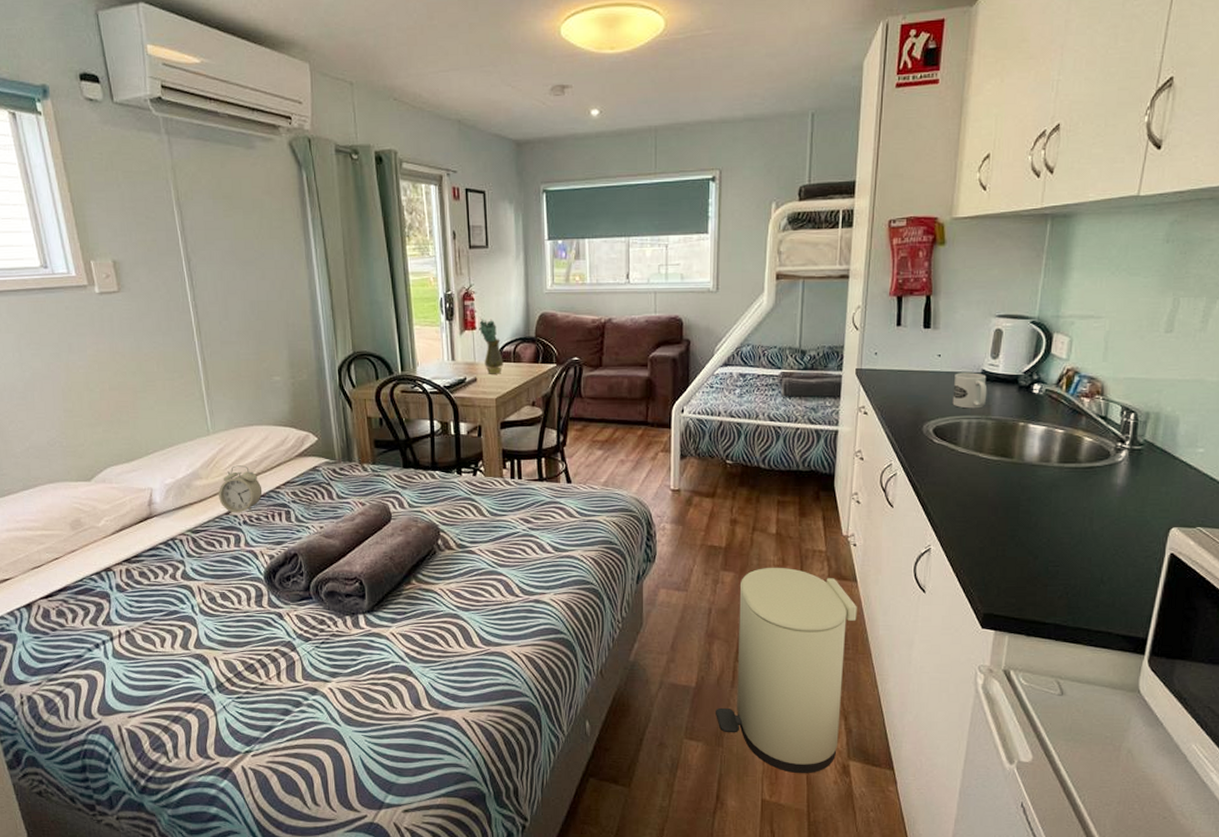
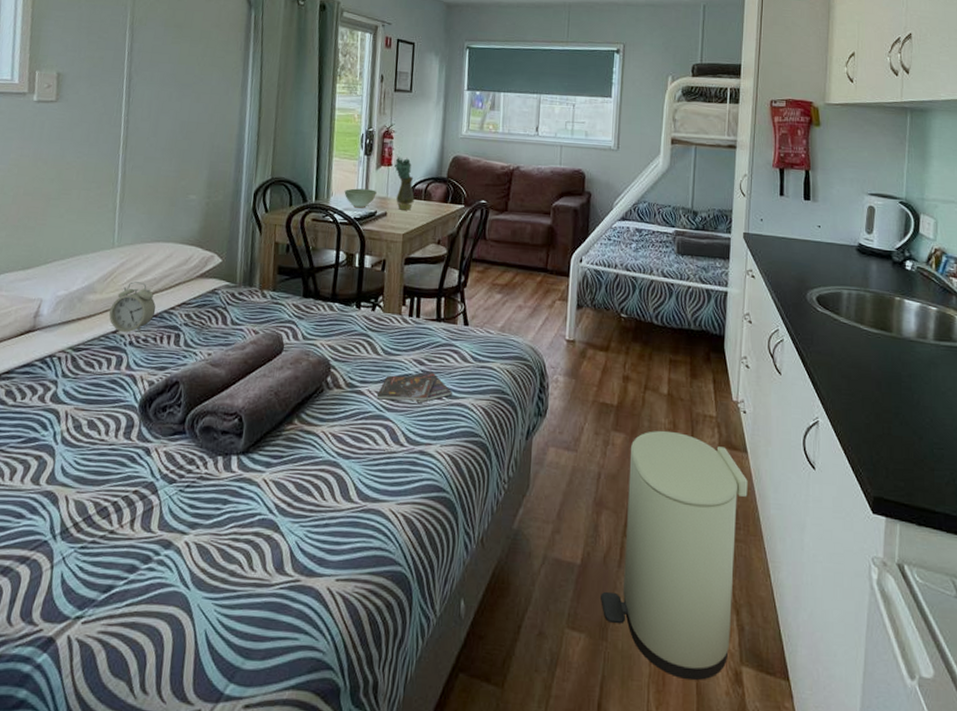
bowl: none [430,356,463,377] -> present [344,188,377,209]
booklet: none [487,527,561,558] -> present [376,370,452,404]
mug: present [952,372,988,409] -> none [833,244,865,281]

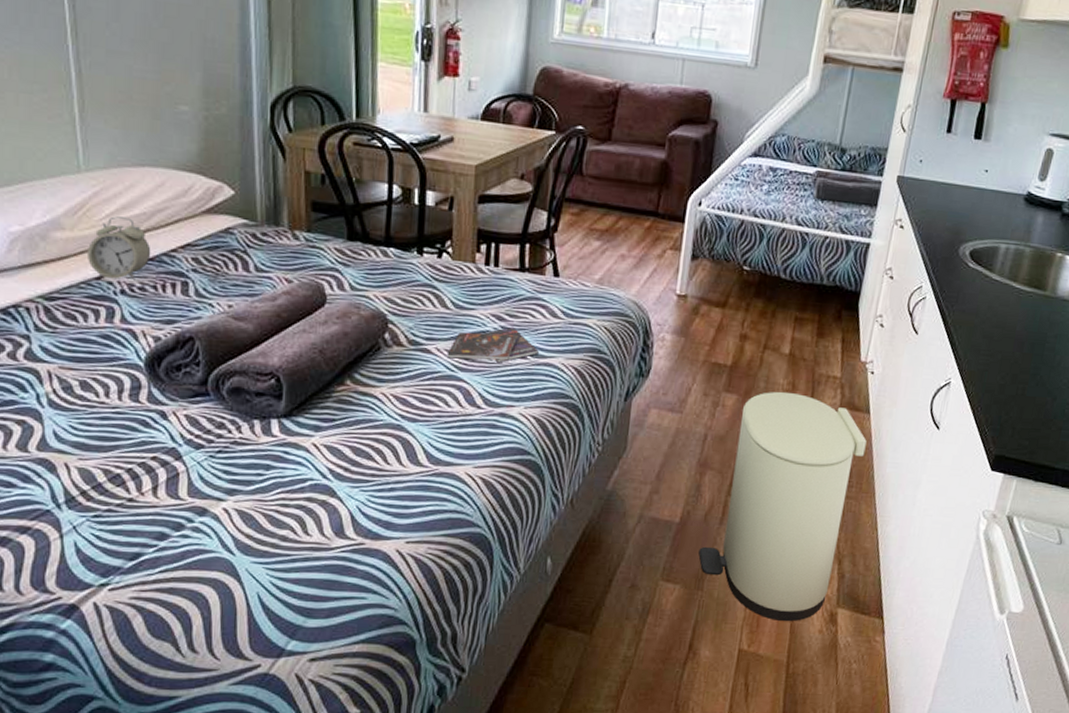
bowl: present [344,188,377,209] -> none [395,104,439,132]
vase: present [393,155,415,211] -> none [461,62,490,136]

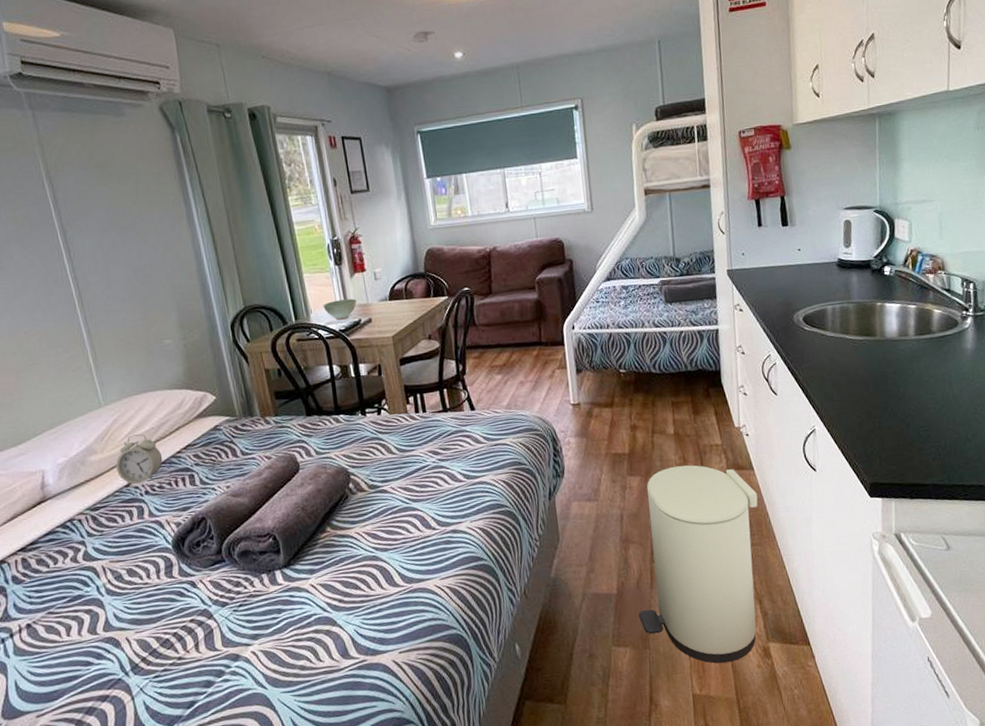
bowl: none [395,104,439,132] -> present [323,298,357,321]
booklet: present [446,326,539,363] -> none [400,457,472,494]

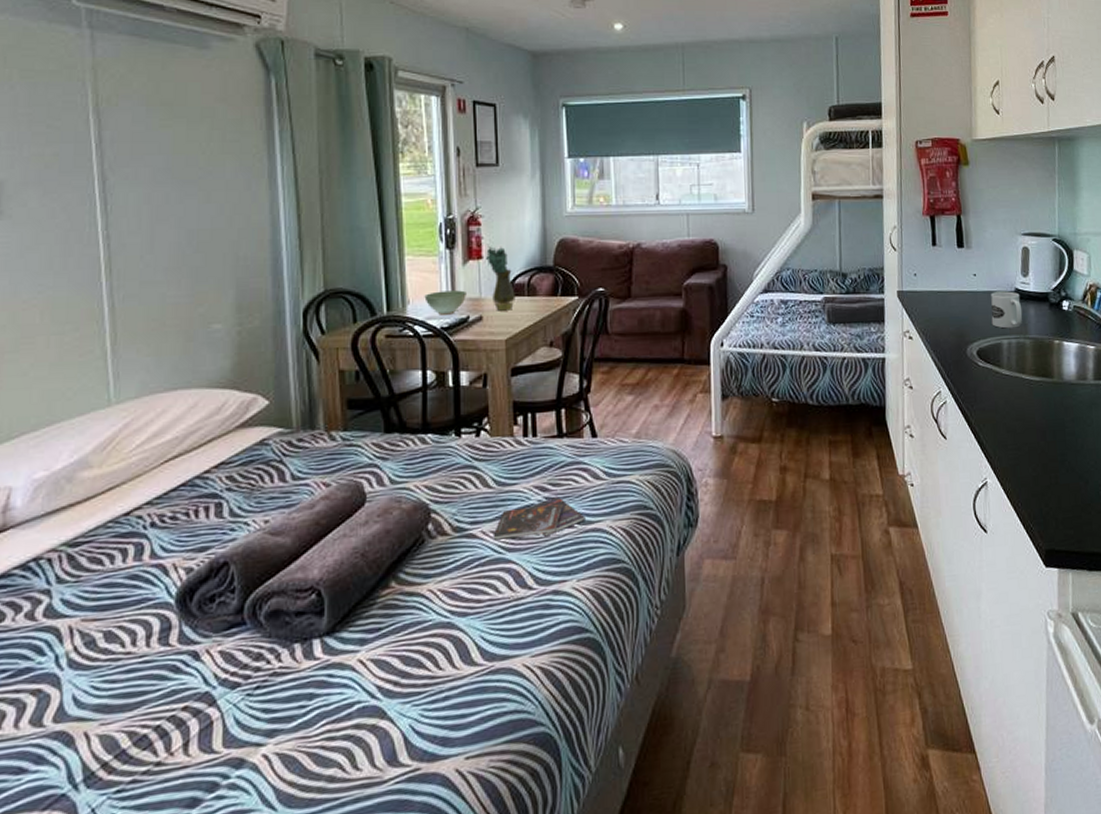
alarm clock: present [116,434,163,485] -> none [116,444,184,514]
vase: none [367,259,397,313] -> present [485,245,515,311]
booklet: none [400,457,472,494] -> present [493,495,585,540]
pedal bin: present [639,465,758,664] -> none [775,518,921,777]
mug: none [815,262,846,296] -> present [990,291,1023,329]

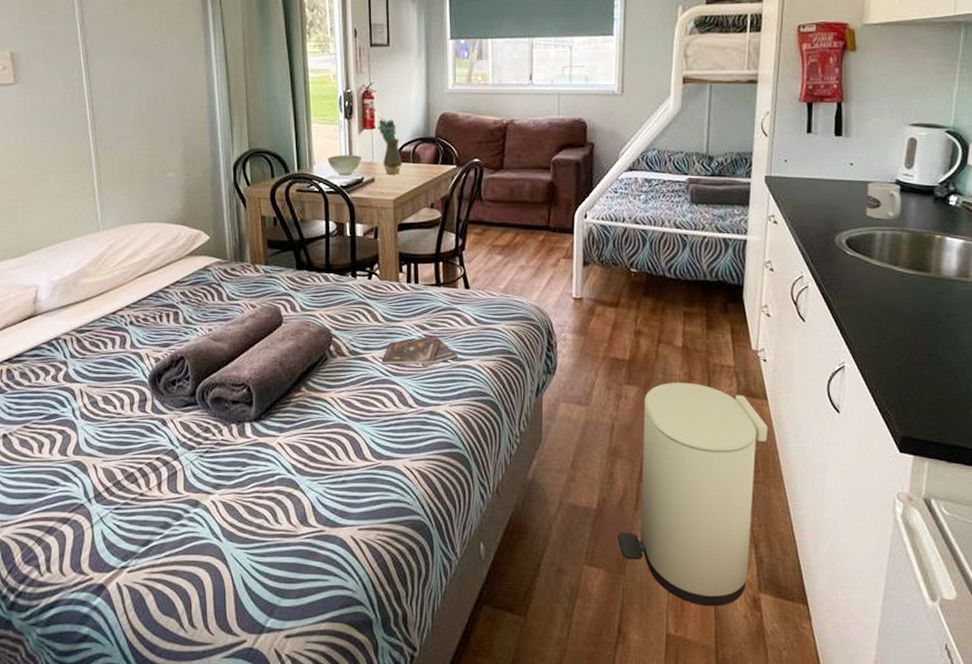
pedal bin: none [775,518,921,777] -> present [618,382,768,606]

